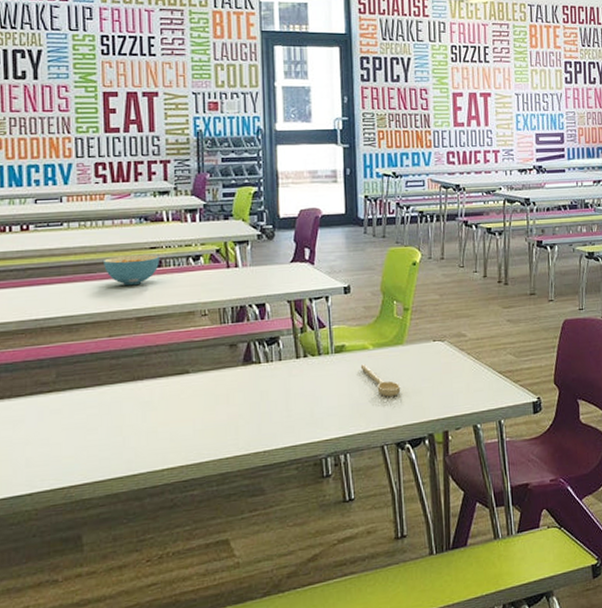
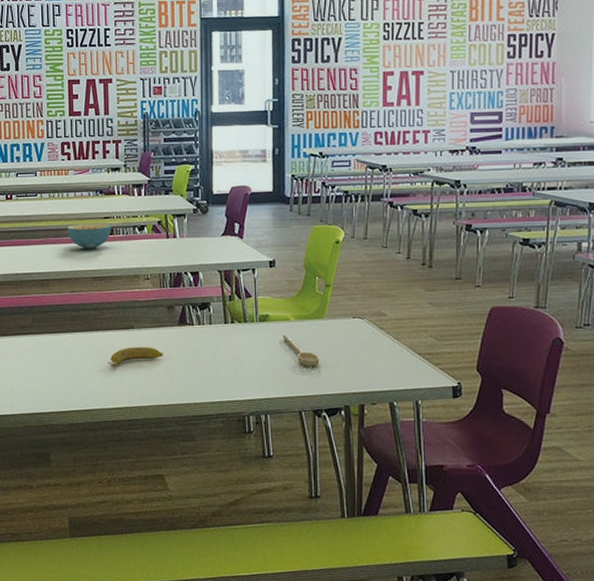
banana: none [156,392,225,420] -> present [107,347,163,367]

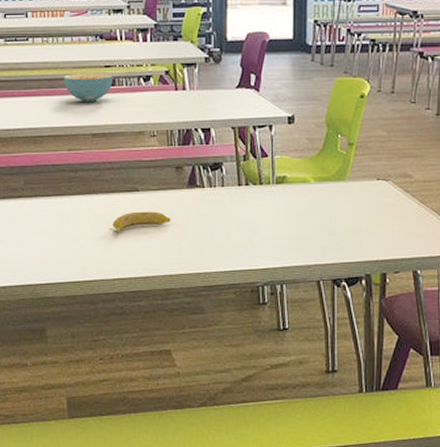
spoon: present [282,334,320,367] -> none [300,197,340,233]

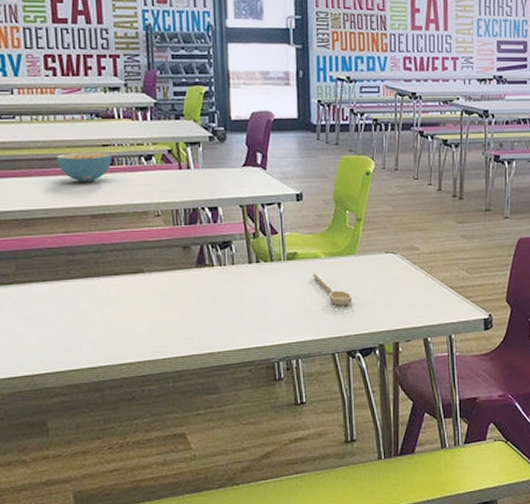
banana: present [109,211,170,233] -> none [113,292,180,317]
spoon: none [300,197,340,233] -> present [312,273,353,307]

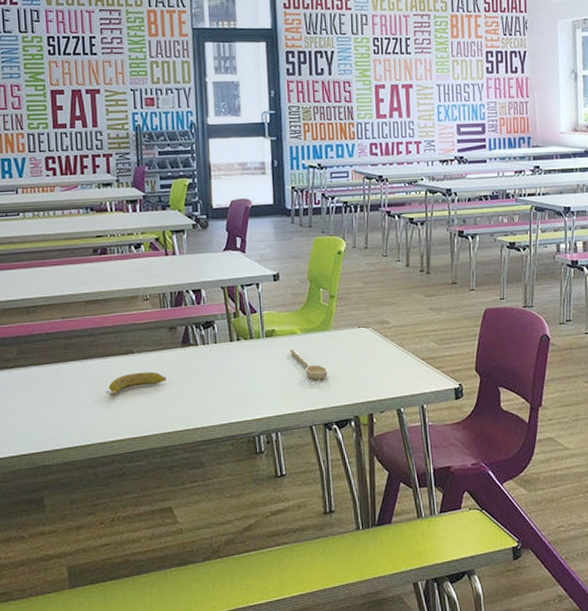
cereal bowl: present [56,151,112,183] -> none [55,242,105,272]
banana: none [113,292,180,317] -> present [105,371,166,396]

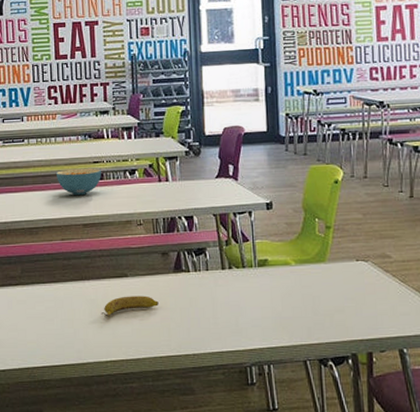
cereal bowl: none [55,242,105,272] -> present [55,168,101,196]
spoon: present [289,348,328,380] -> none [283,279,323,314]

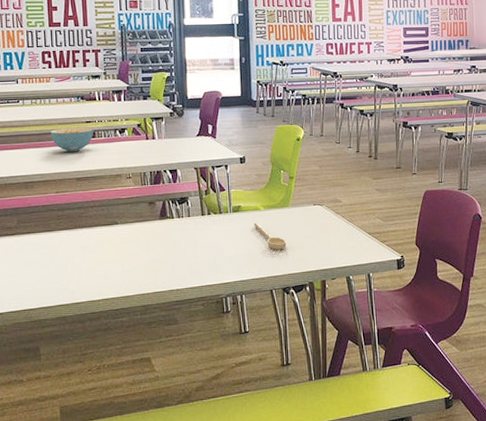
banana: present [101,296,159,317] -> none [93,240,146,261]
spoon: none [283,279,323,314] -> present [253,222,287,251]

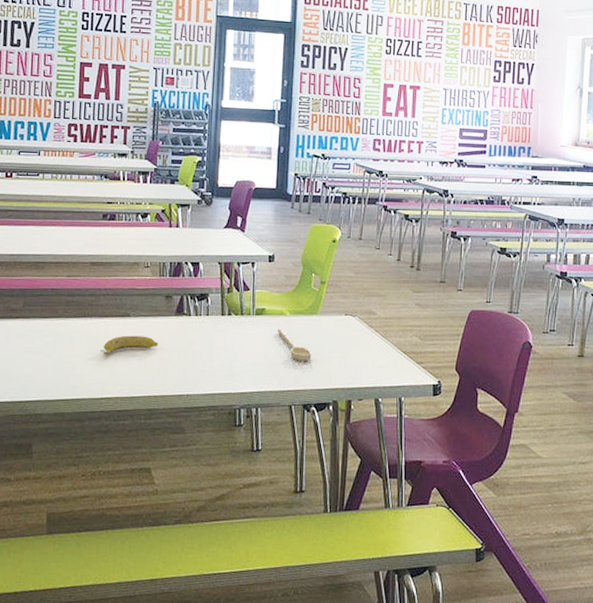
cereal bowl: present [50,127,93,152] -> none [68,207,114,234]
banana: none [93,240,146,261] -> present [100,335,158,355]

